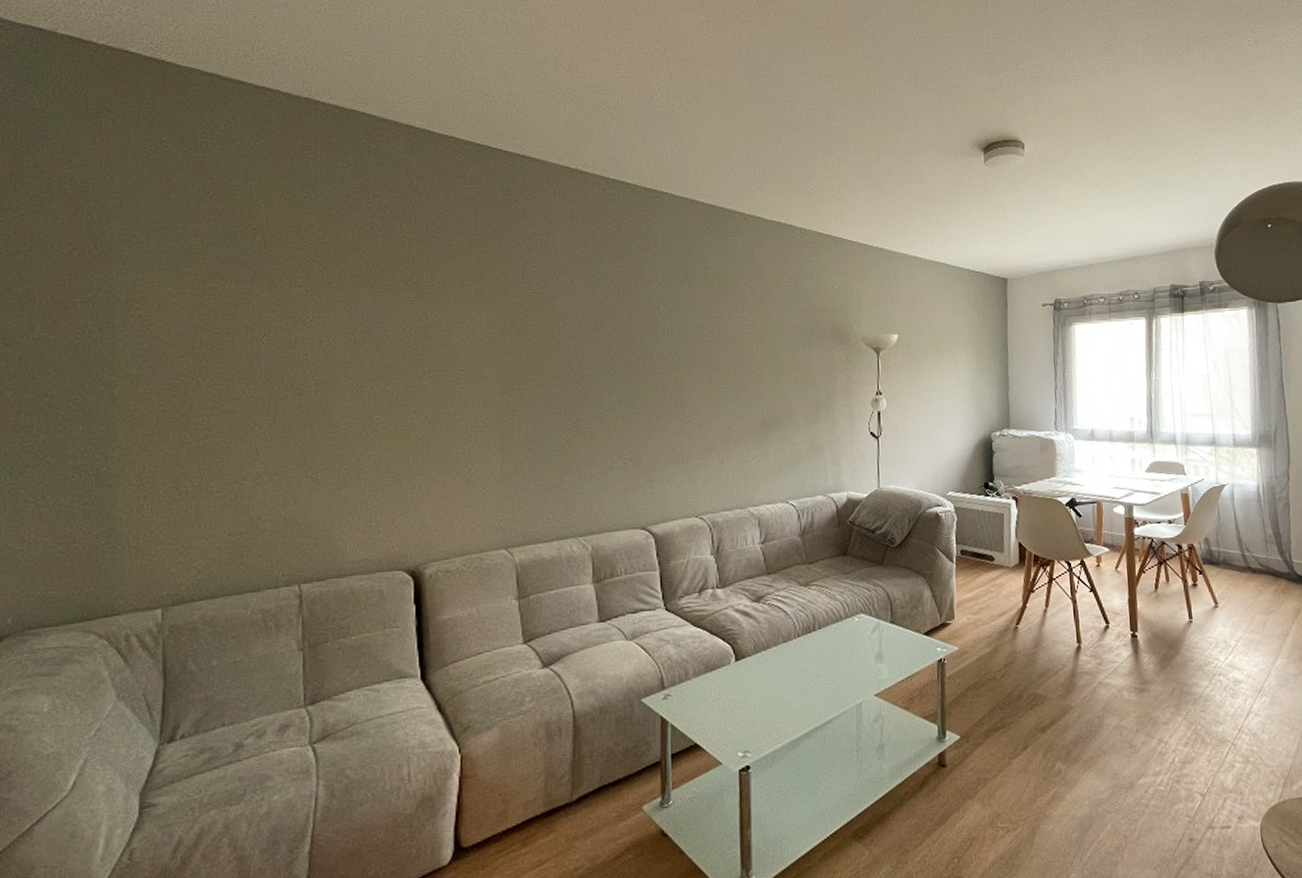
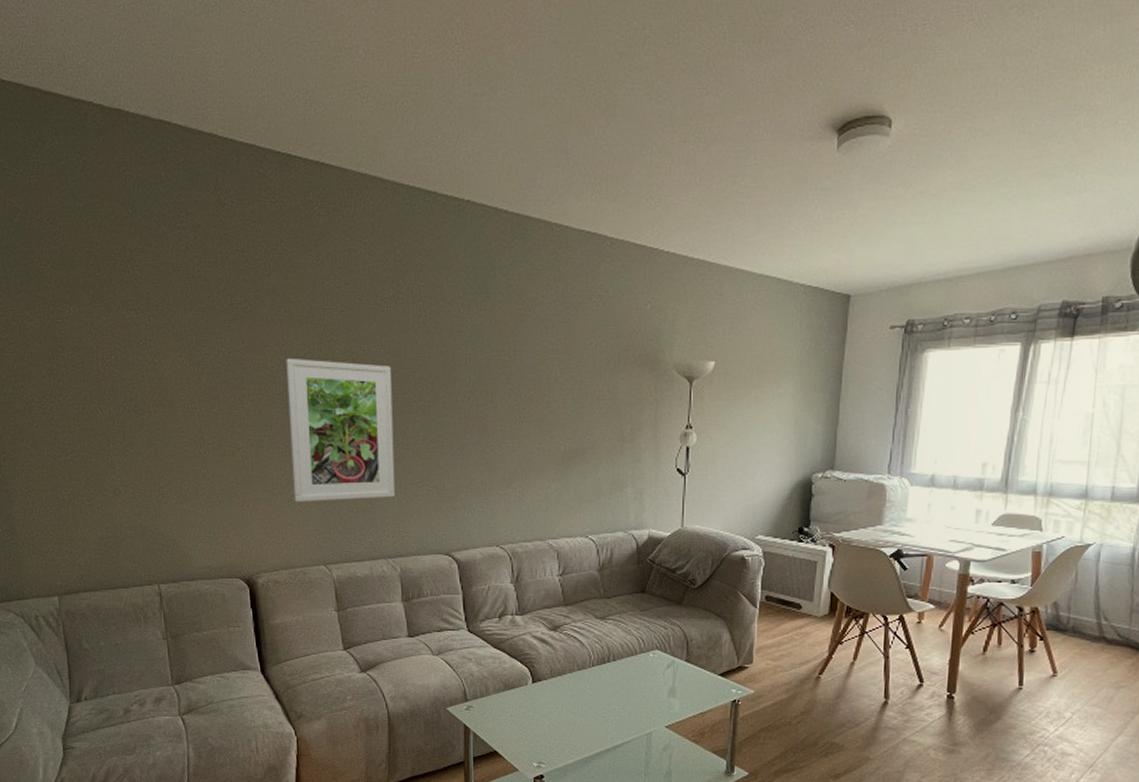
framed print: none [473,334,589,483] -> present [286,357,396,503]

